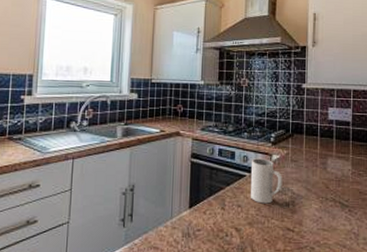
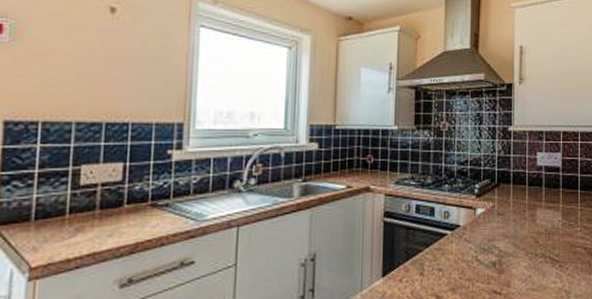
mug: present [251,158,283,204] -> none [453,213,488,265]

